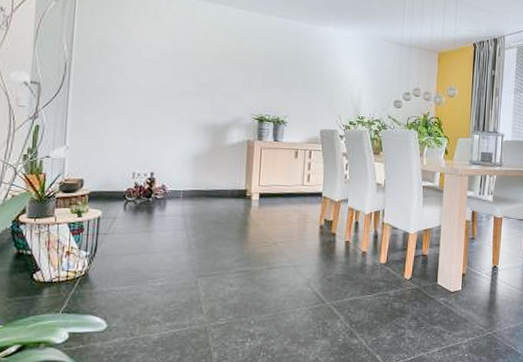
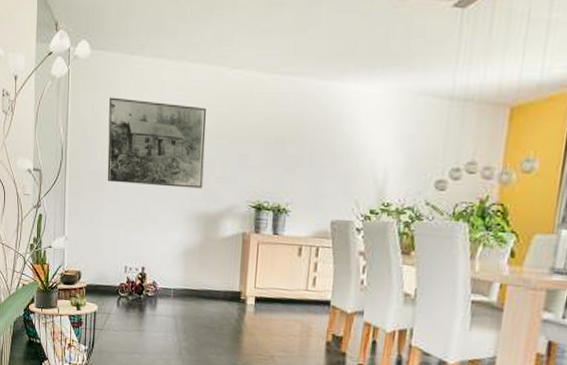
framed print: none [115,21,214,104] -> present [107,97,207,189]

